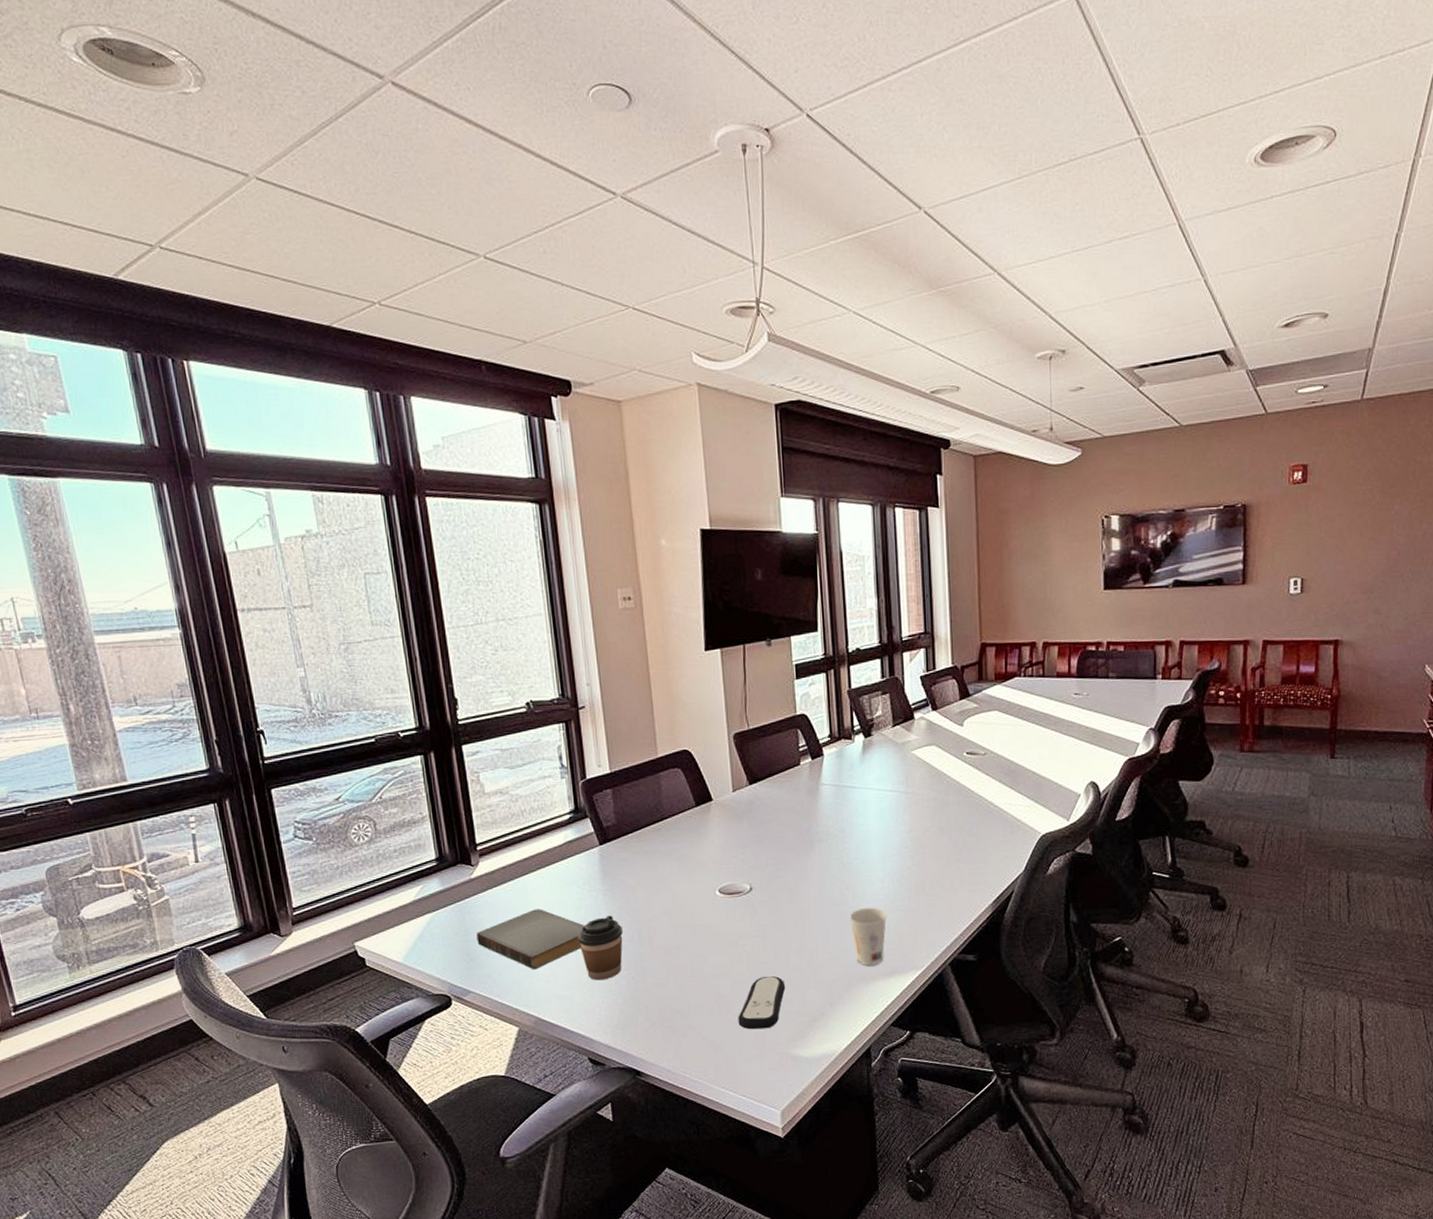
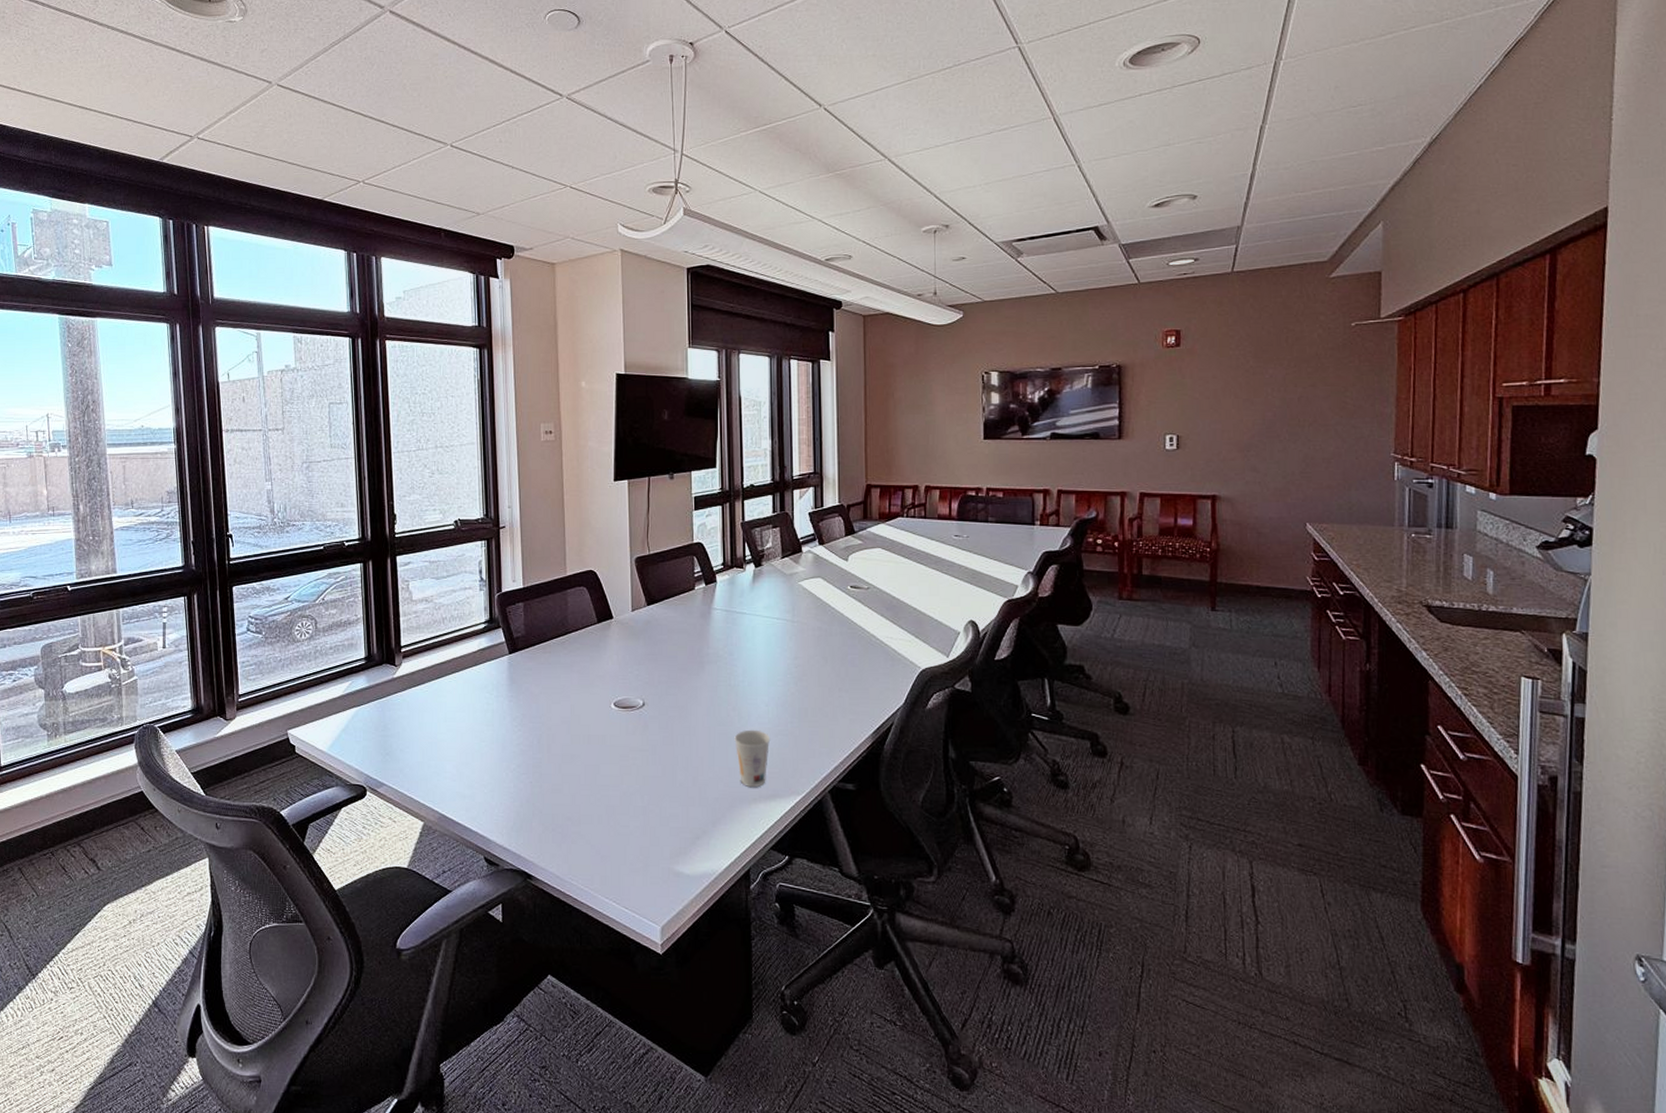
book: present [476,909,585,970] -> none [394,710,490,768]
coffee cup: present [577,915,623,981] -> none [483,721,524,783]
remote control: present [738,976,786,1030] -> none [625,791,671,843]

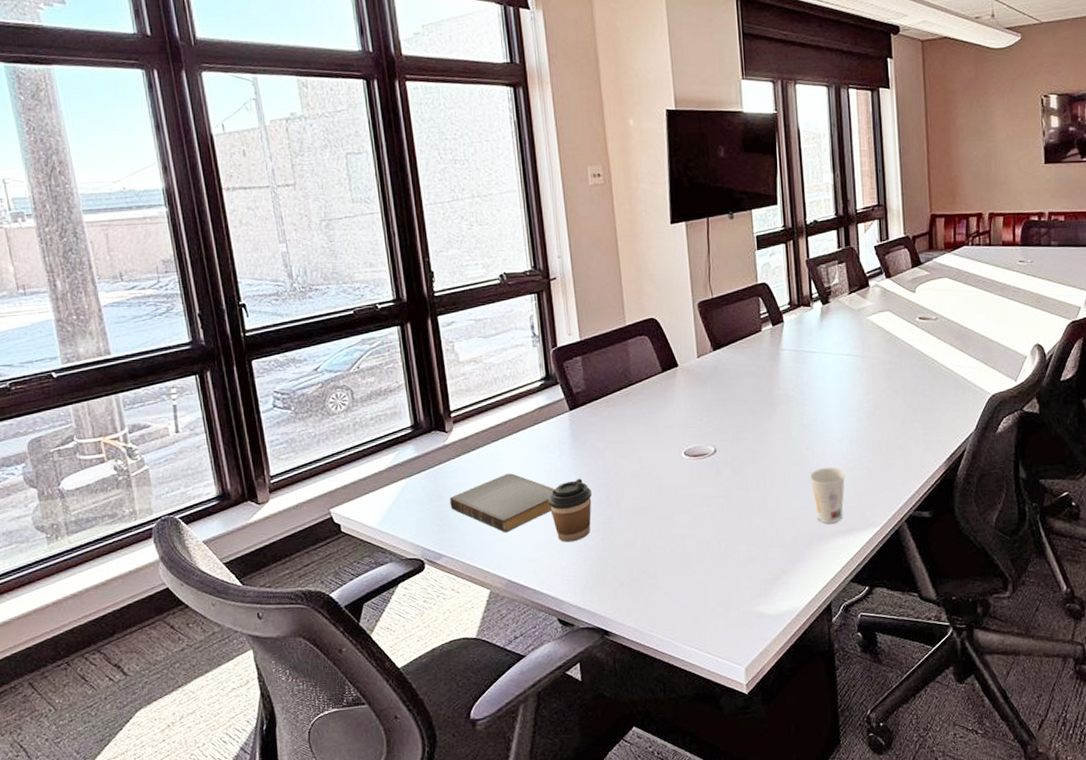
book: none [394,710,490,768] -> present [450,473,555,533]
coffee cup: none [483,721,524,783] -> present [548,479,592,543]

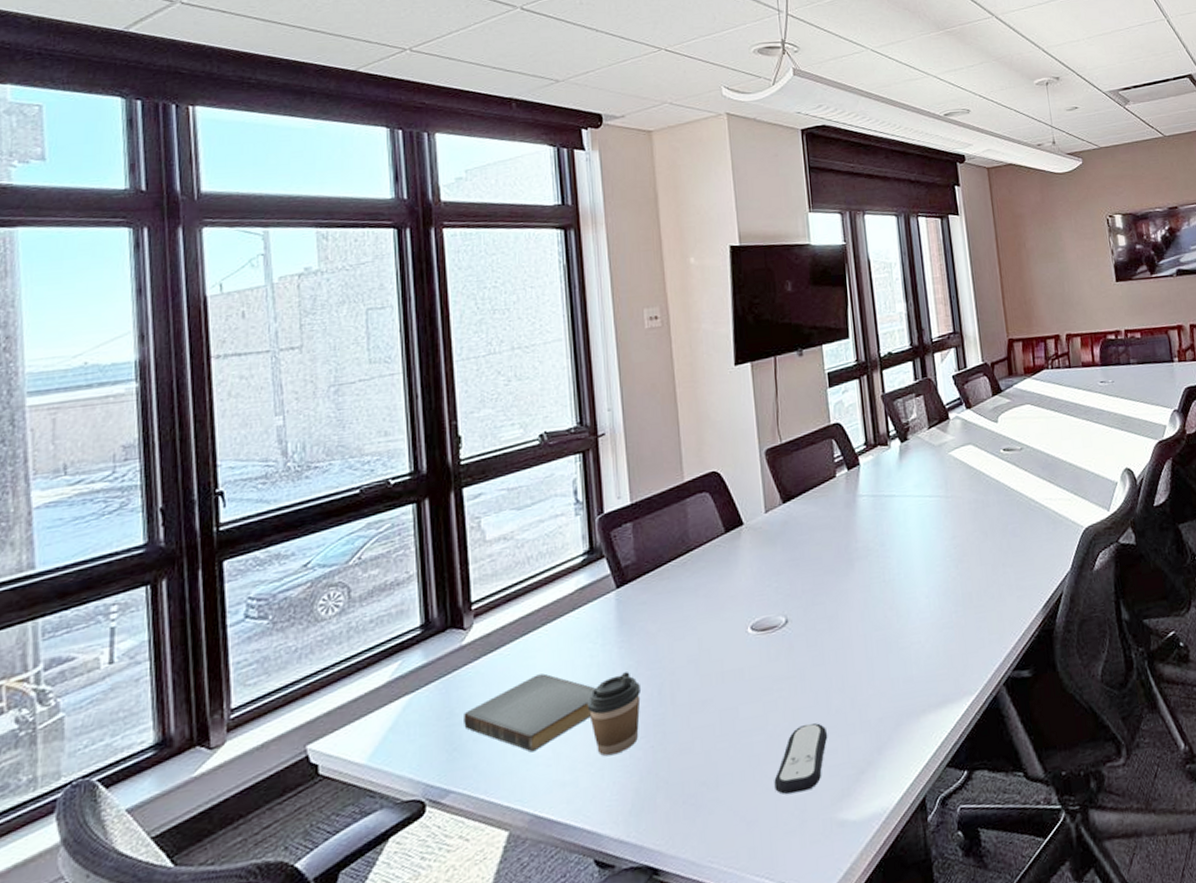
remote control: none [703,535,749,588] -> present [774,723,828,795]
cup: present [809,467,846,523] -> none [894,627,935,697]

